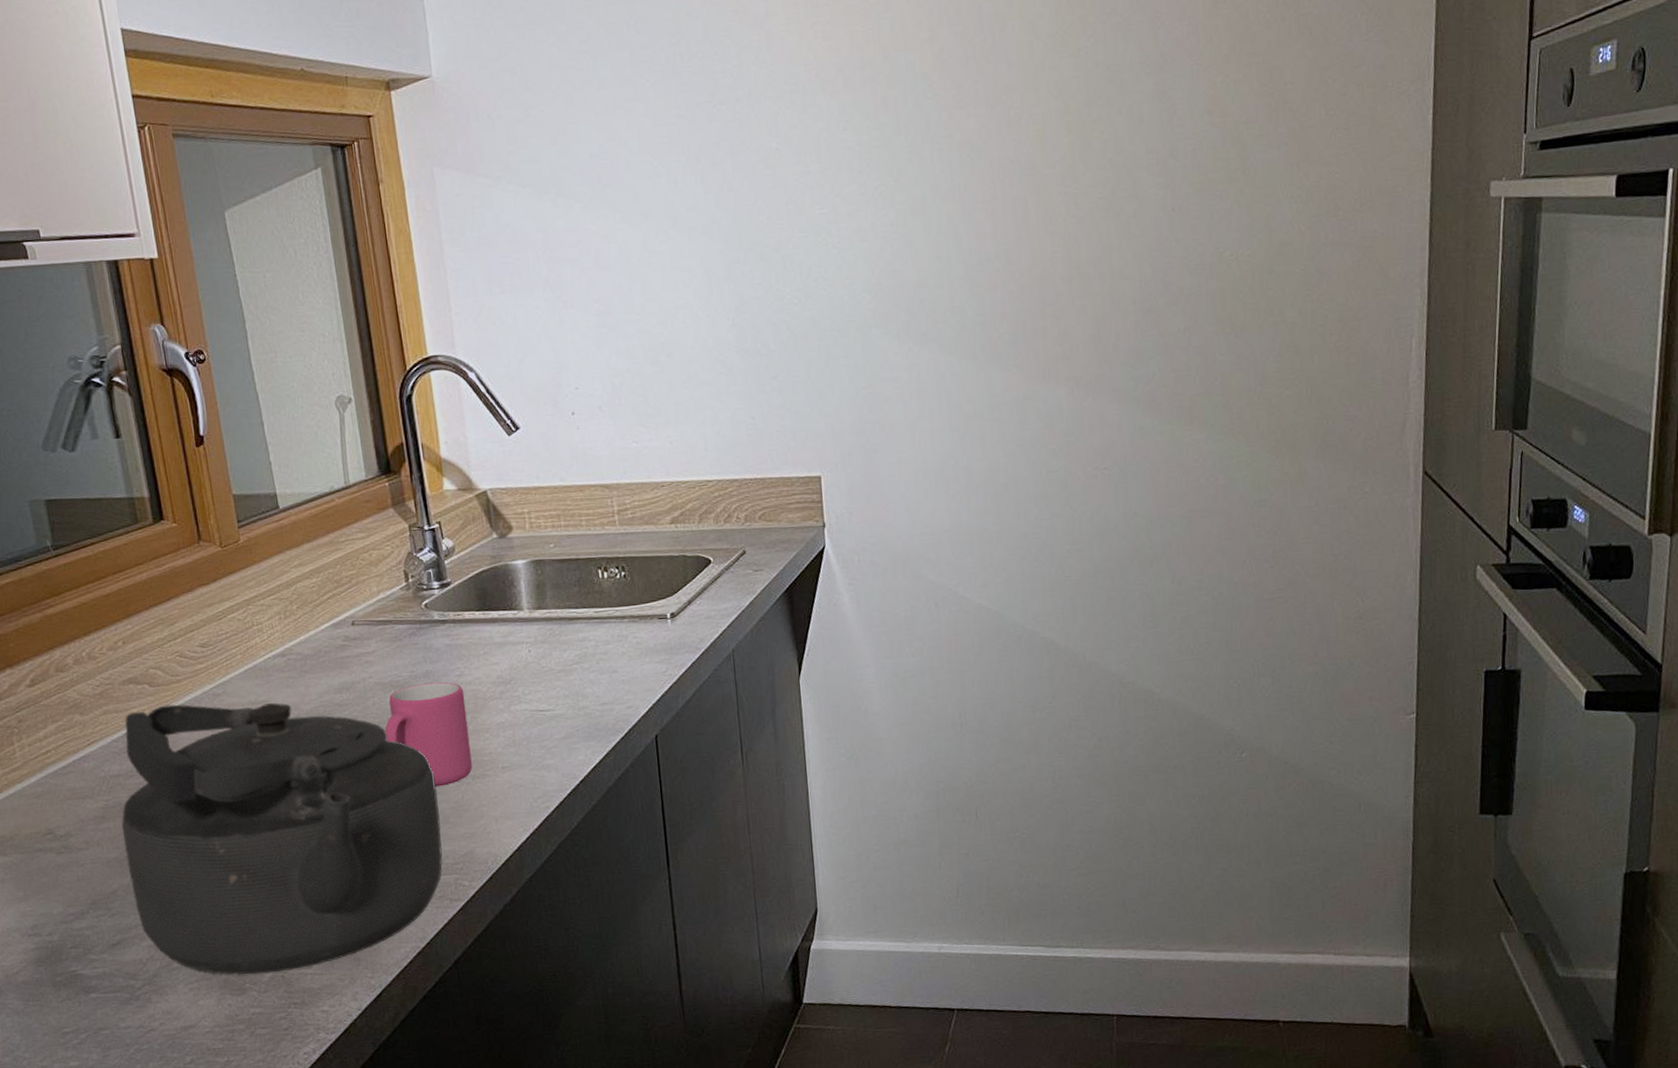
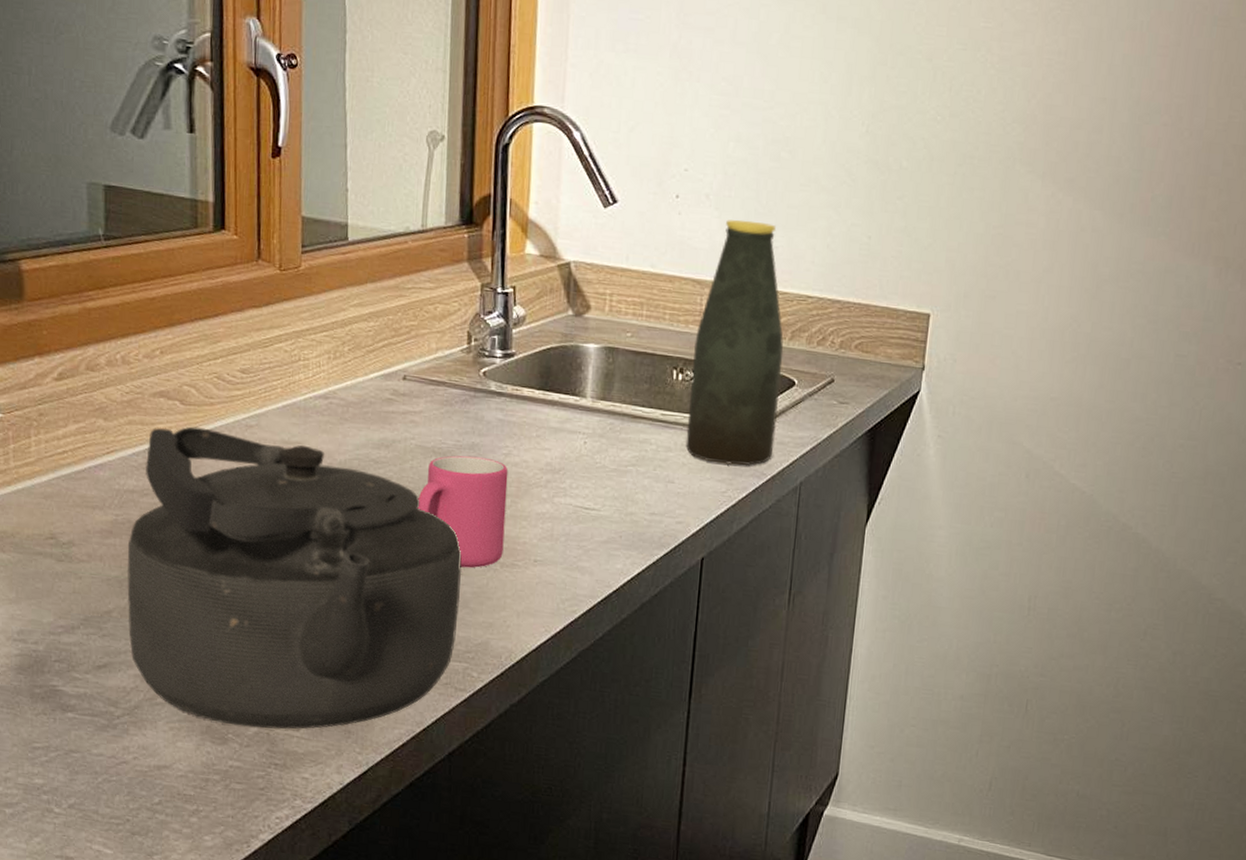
bottle: none [612,422,703,647] -> present [685,219,784,466]

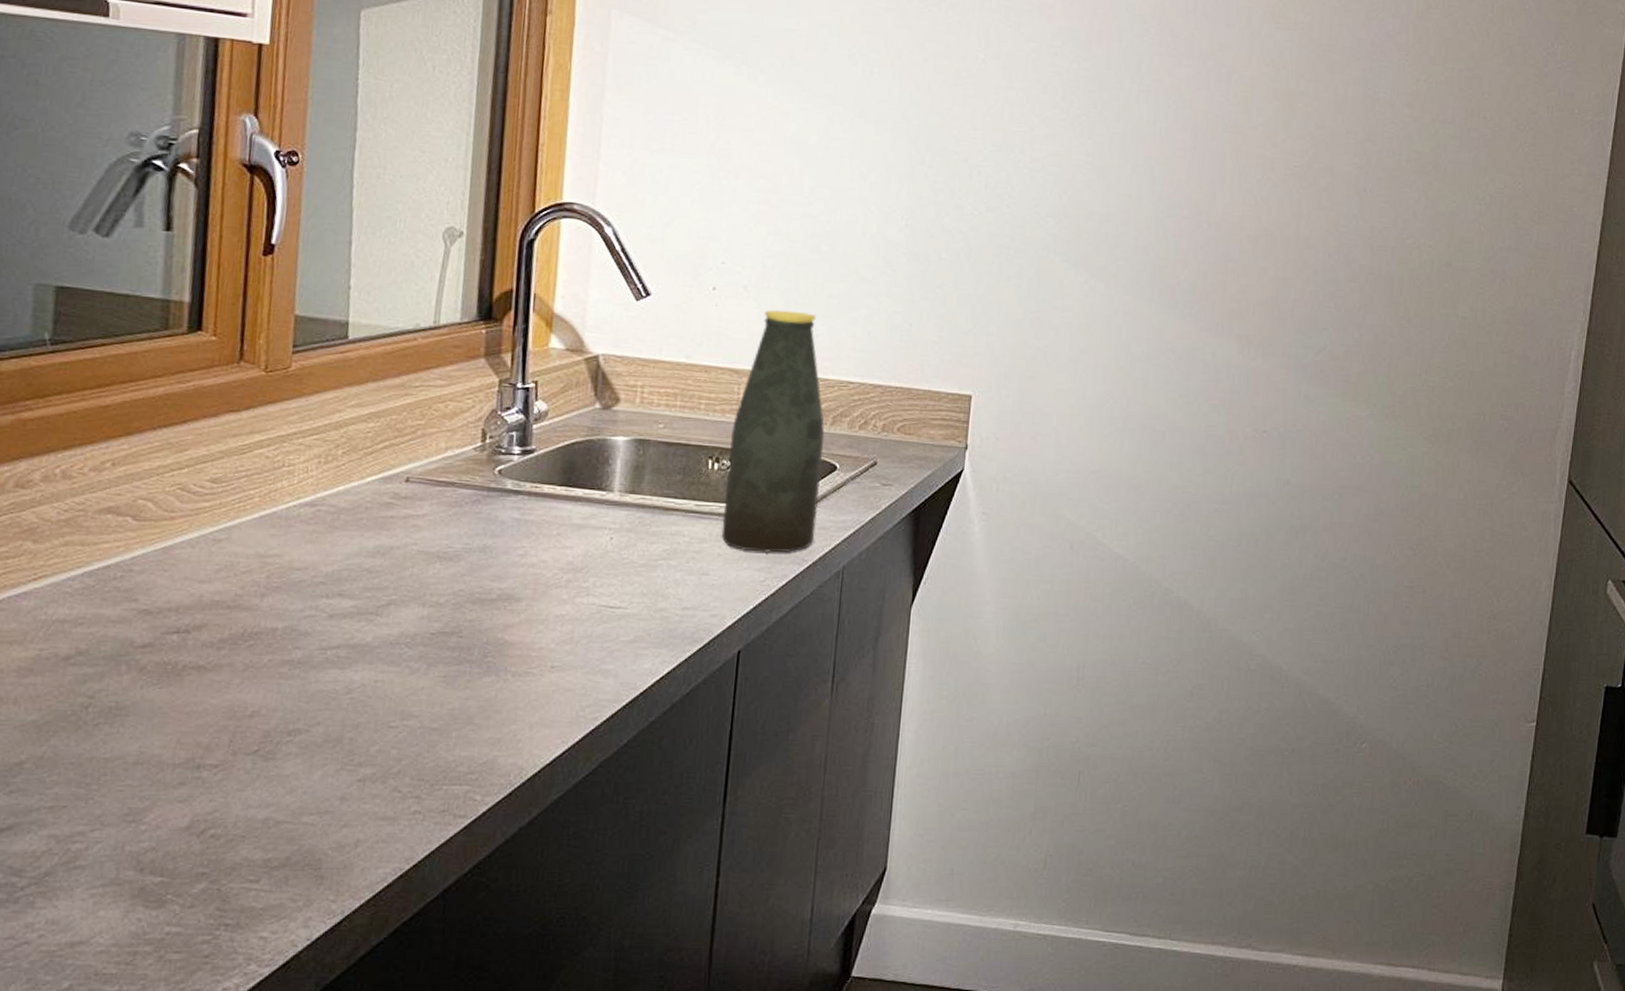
kettle: present [127,426,462,730] -> none [44,544,467,884]
mug: present [417,455,508,568] -> none [416,559,524,680]

